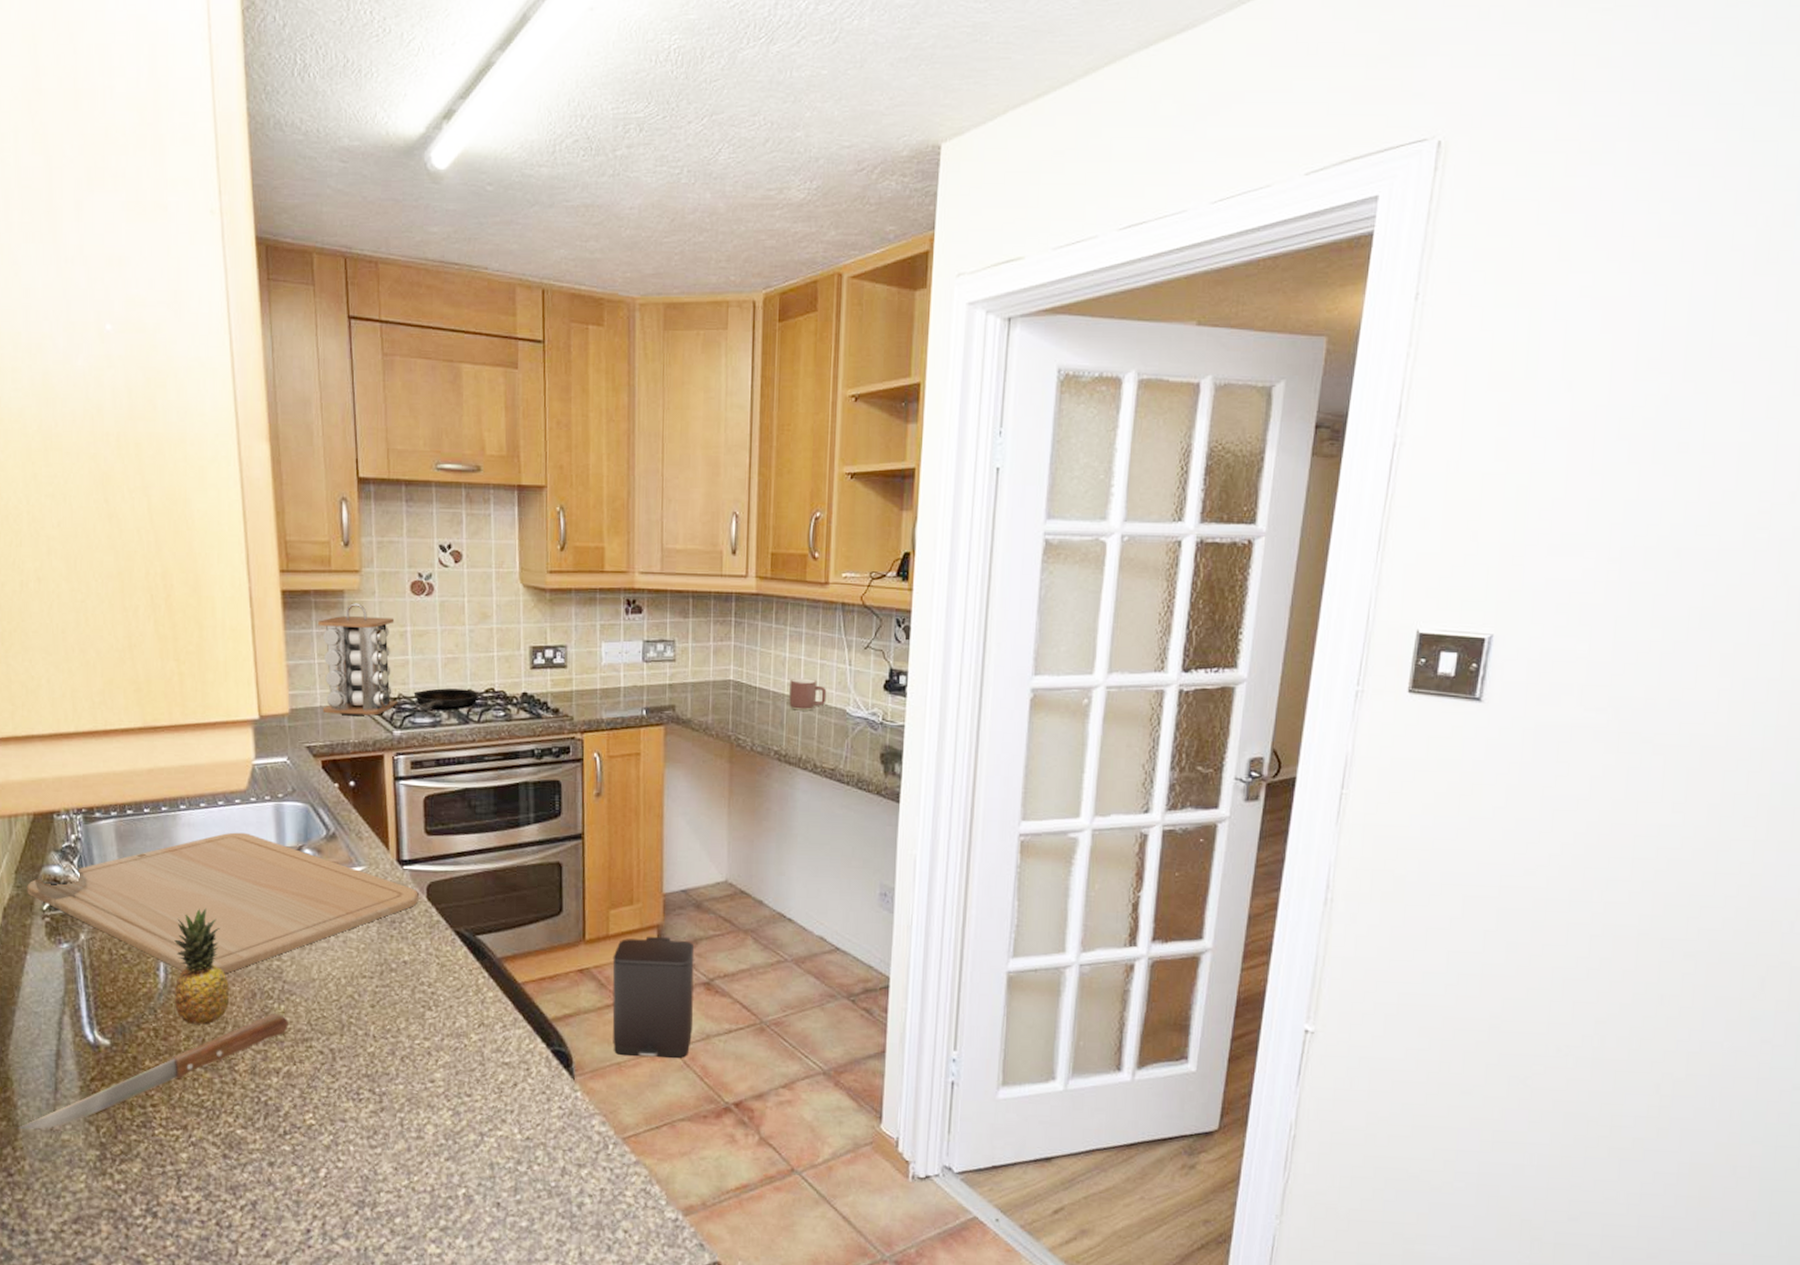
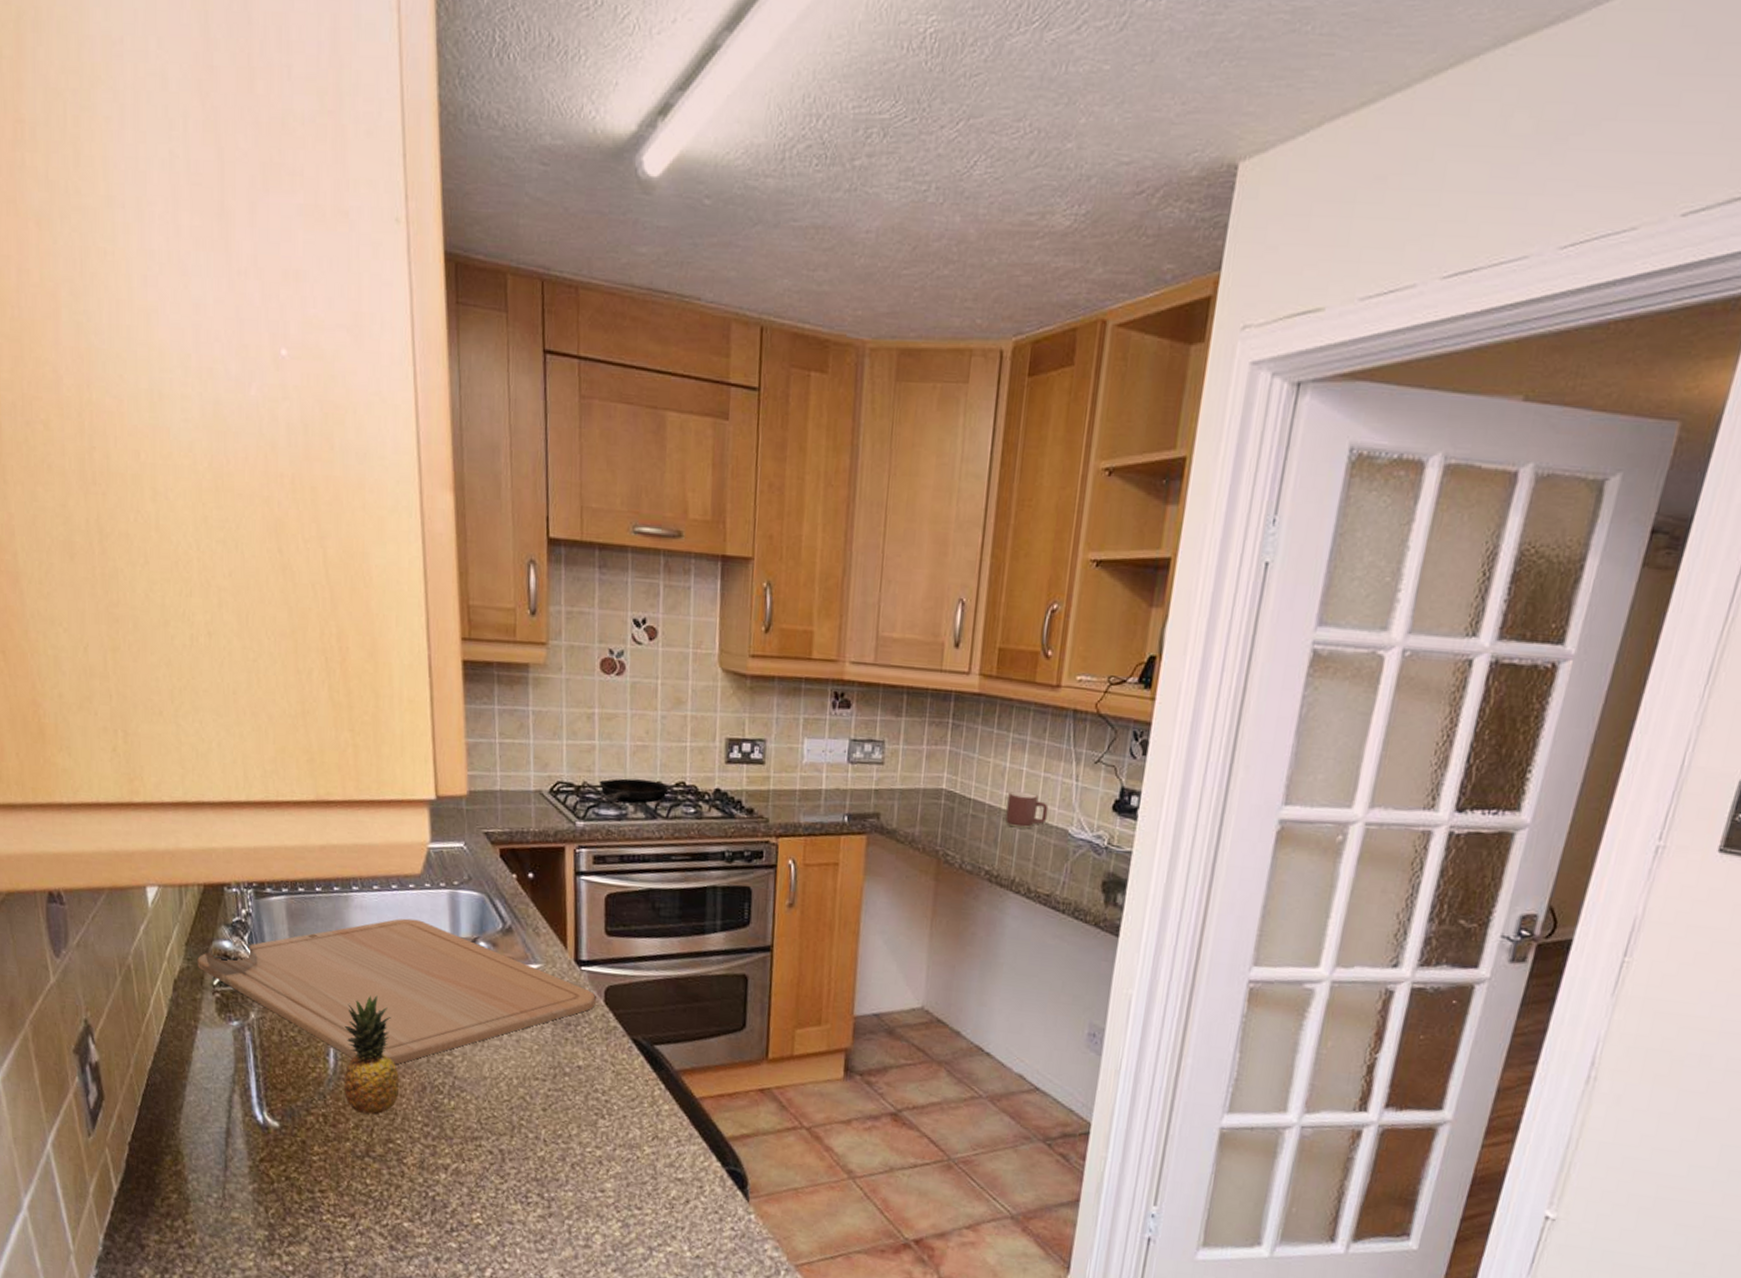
kitchen knife: present [17,1014,288,1130] -> none [188,1109,458,1205]
spice rack: present [317,603,397,716] -> none [499,679,581,804]
pedal bin: present [612,936,695,1058] -> none [791,1059,884,1189]

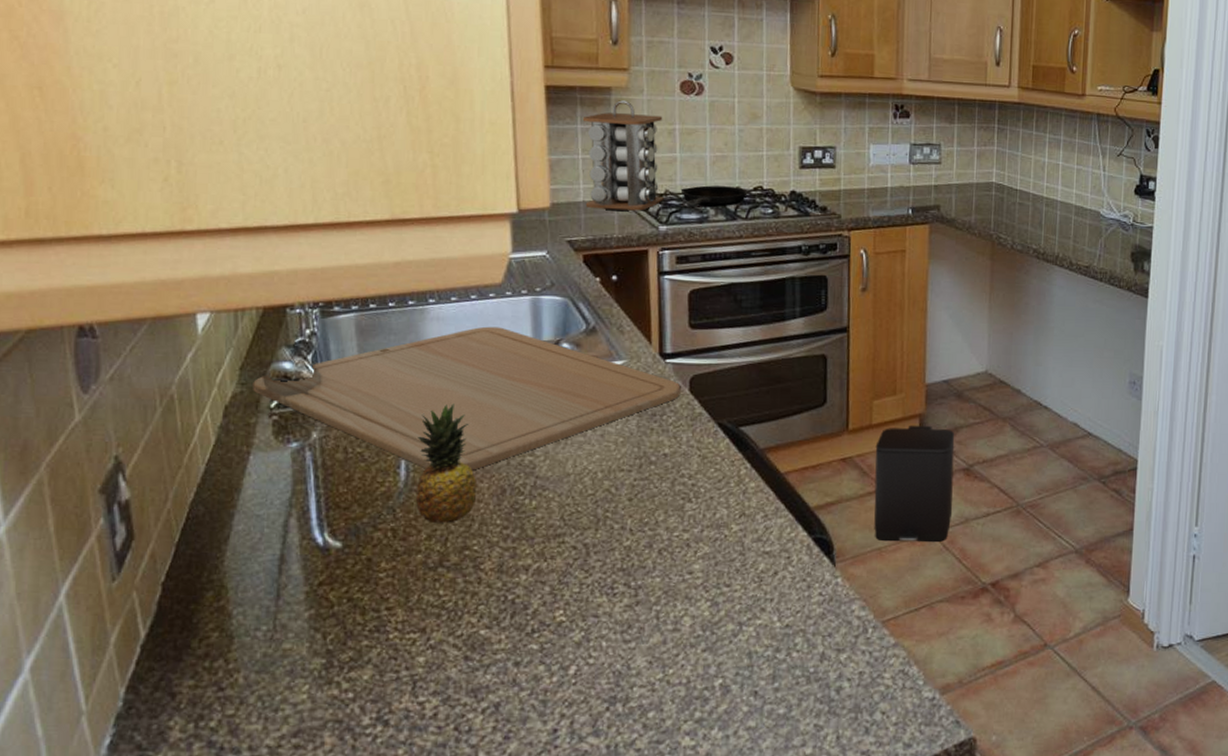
spice rack: none [499,679,581,804] -> present [582,100,664,212]
pedal bin: none [791,1059,884,1189] -> present [874,425,955,542]
mug: present [1005,791,1049,829] -> none [1047,181,1083,212]

